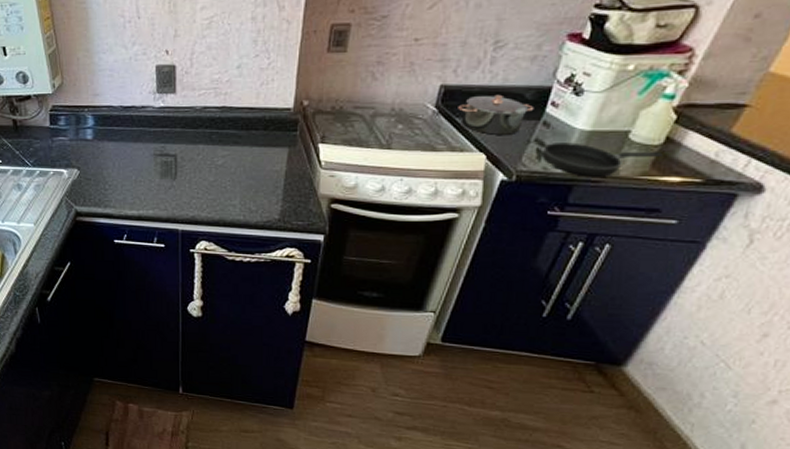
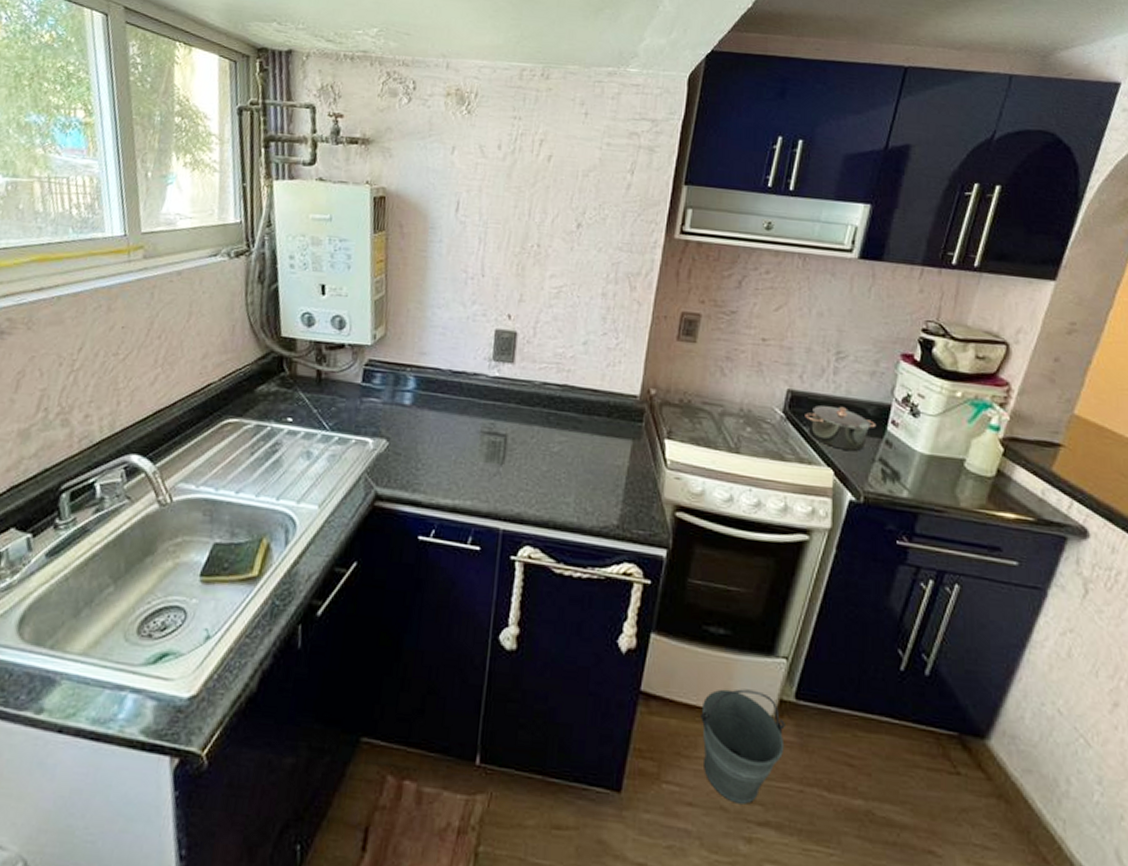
bucket: none [357,336,432,416] -> present [701,689,785,805]
frying pan: present [543,142,663,177] -> none [888,464,996,506]

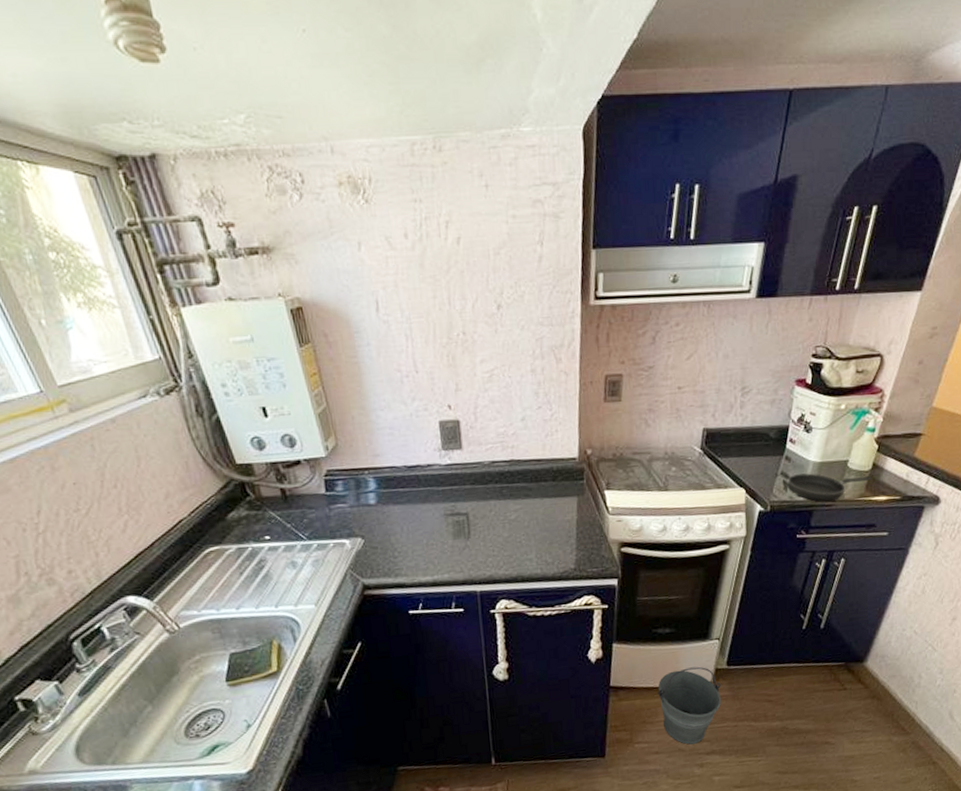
cooking pot: present [805,404,877,451] -> none [719,434,778,471]
frying pan: none [888,464,996,506] -> present [788,473,872,502]

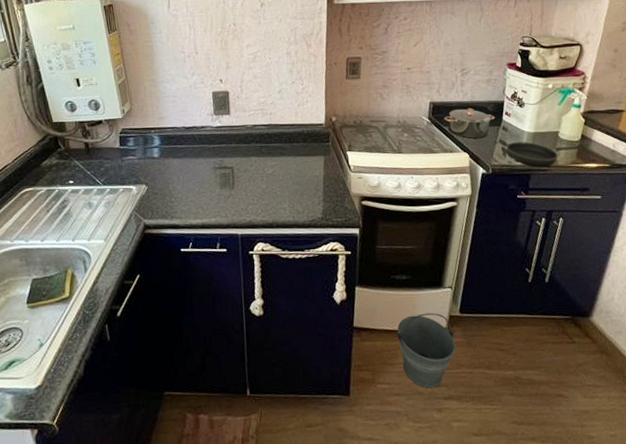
cooking pot: none [719,434,778,471] -> present [444,108,495,139]

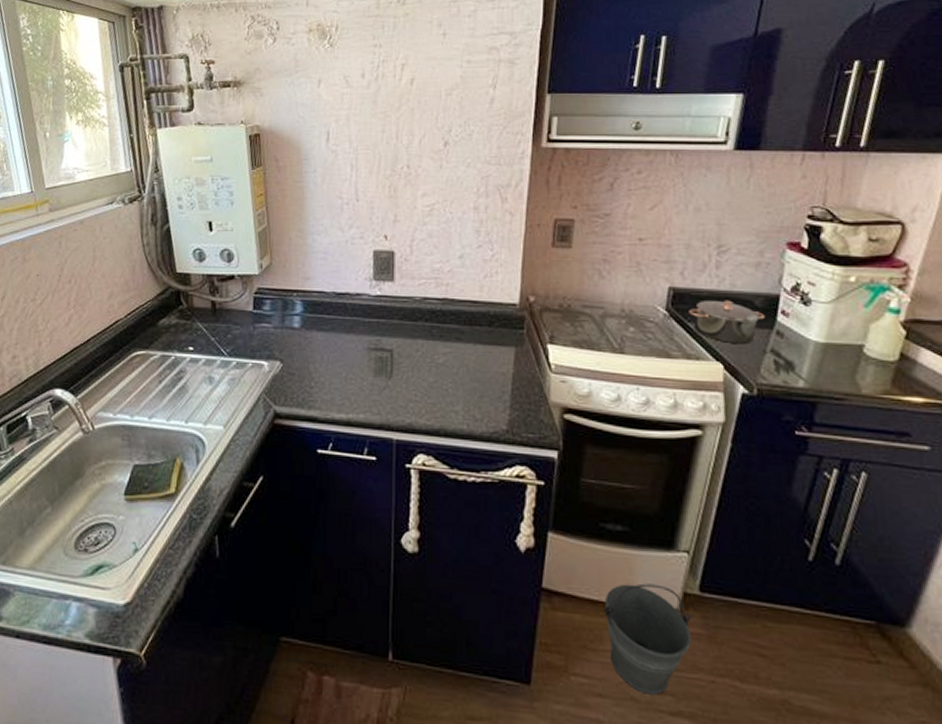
frying pan: present [506,141,582,167] -> none [781,354,901,394]

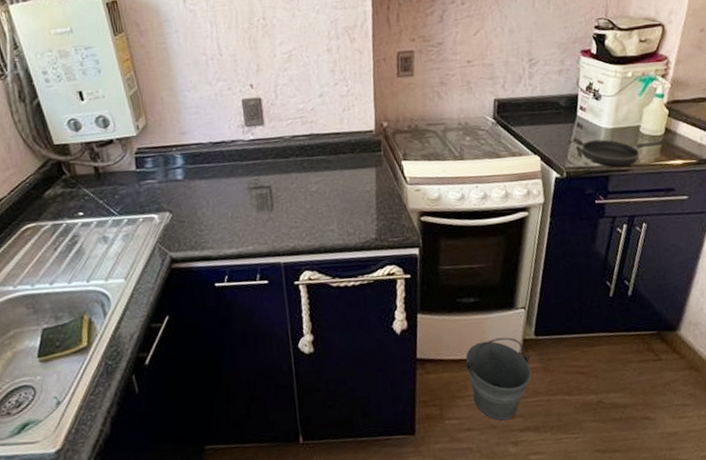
cooking pot: present [689,299,766,343] -> none [511,103,569,139]
frying pan: none [781,354,901,394] -> present [582,139,666,167]

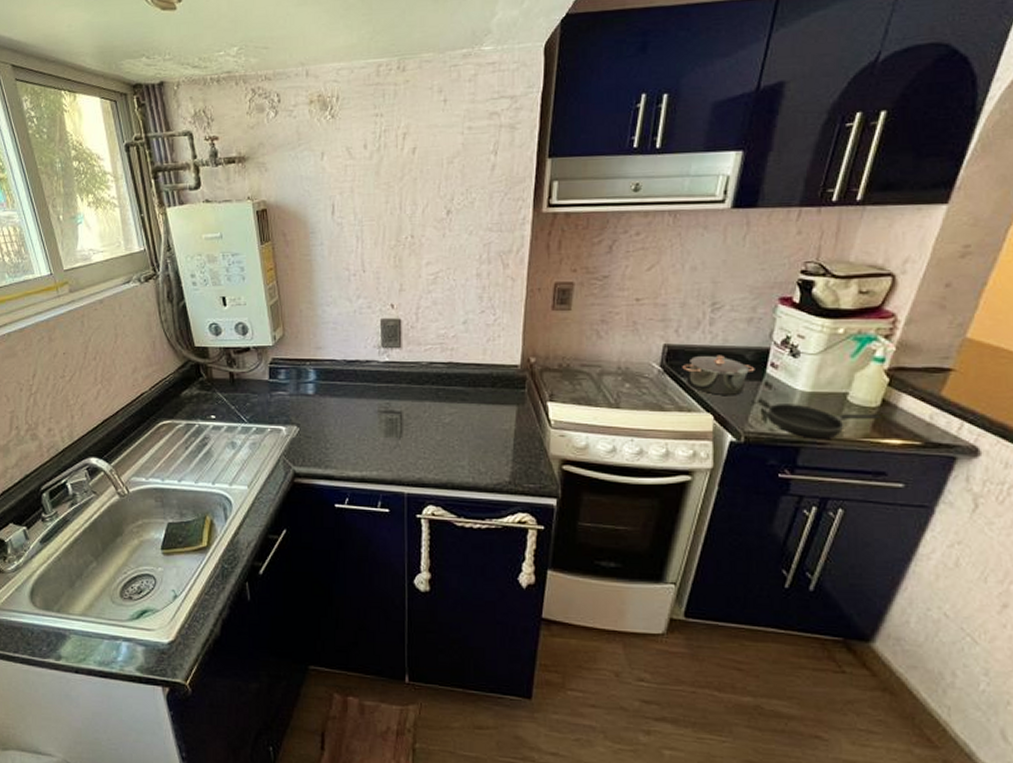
bucket: present [465,337,532,421] -> none [598,611,677,705]
cooking pot: none [511,103,569,139] -> present [682,355,755,395]

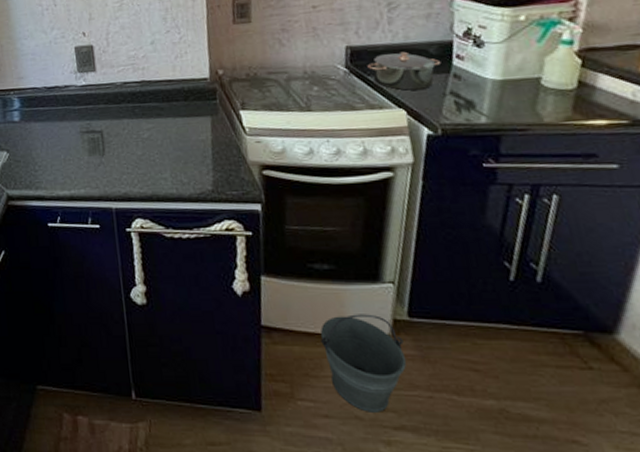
bucket: none [598,611,677,705] -> present [320,314,407,413]
frying pan: present [768,404,881,439] -> none [460,92,581,126]

